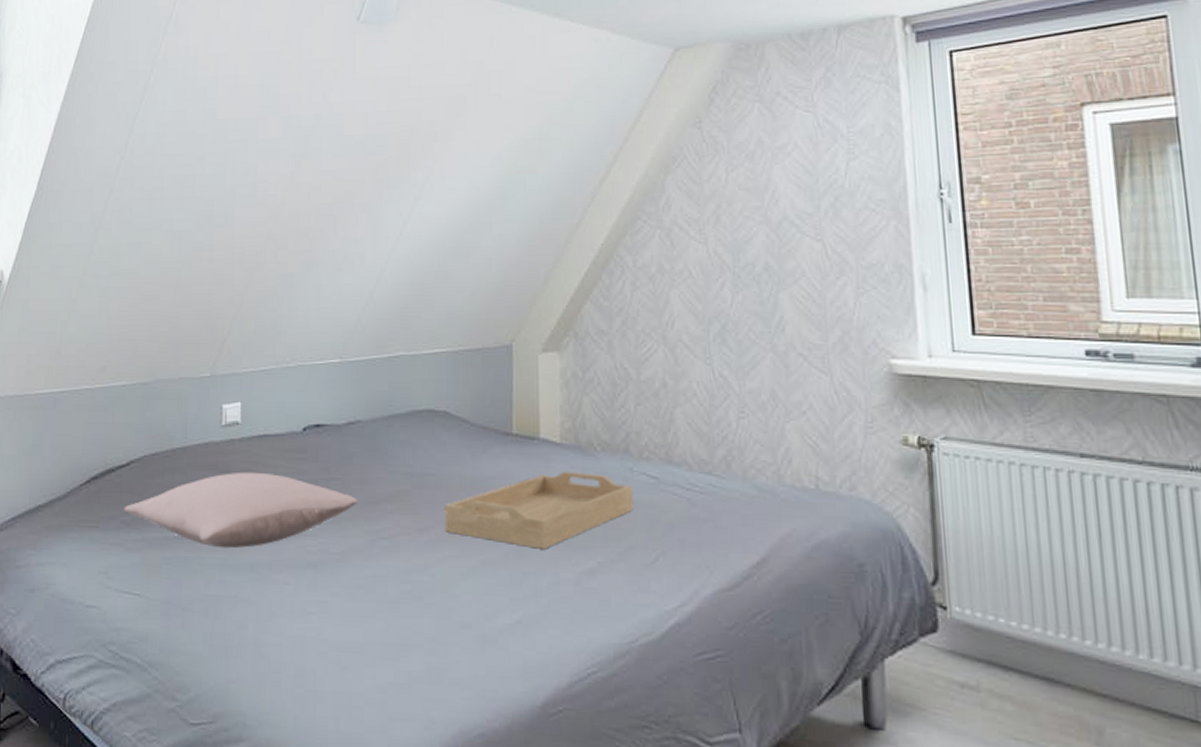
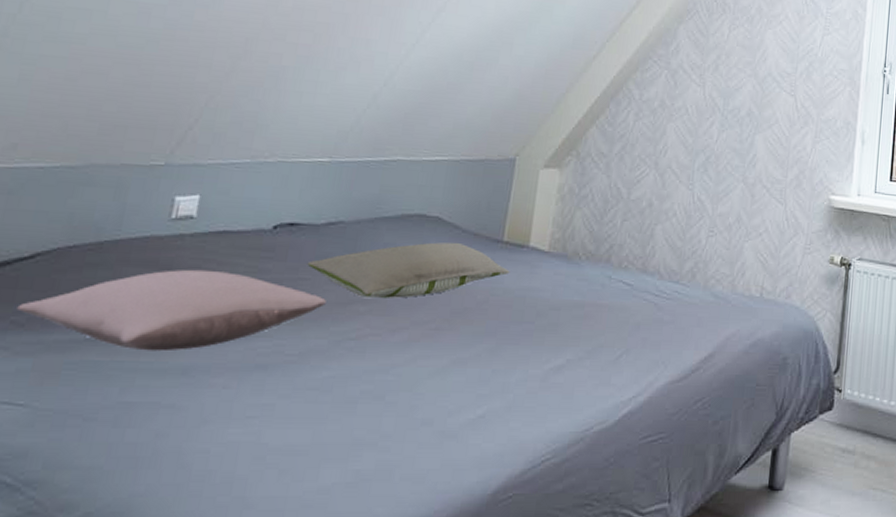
pillow: none [336,436,524,497] -> present [307,242,510,299]
serving tray: present [444,470,633,549] -> none [418,277,608,348]

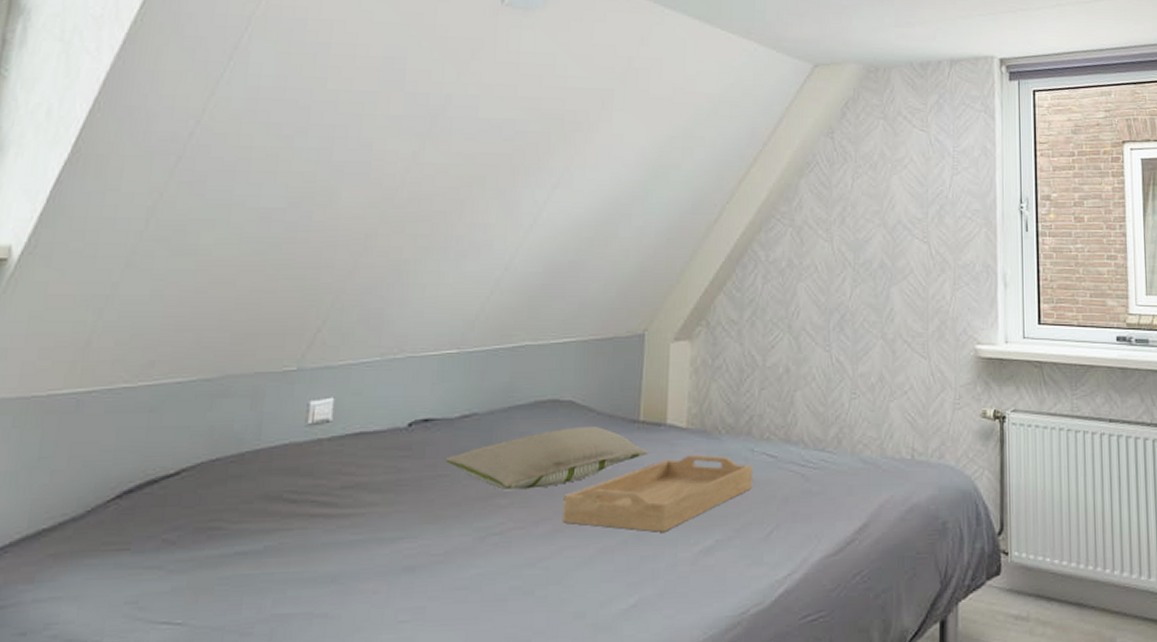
pillow: present [16,269,326,352] -> none [167,473,467,561]
serving tray: none [418,277,608,348] -> present [562,454,752,532]

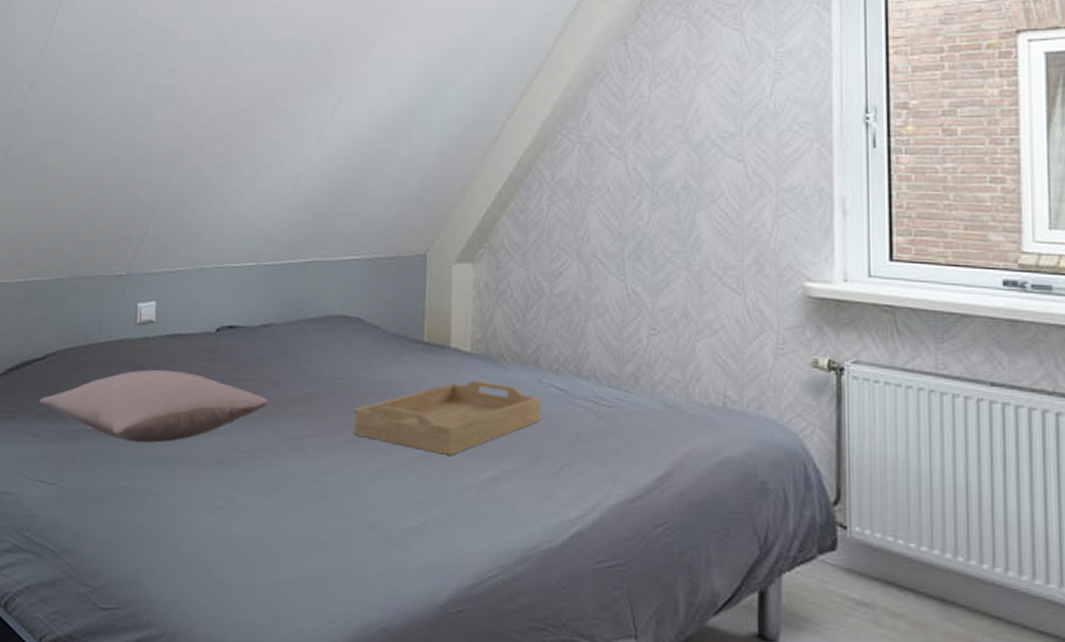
pillow: none [167,473,467,561] -> present [39,369,268,443]
pillow: present [445,425,649,491] -> none [248,343,434,400]

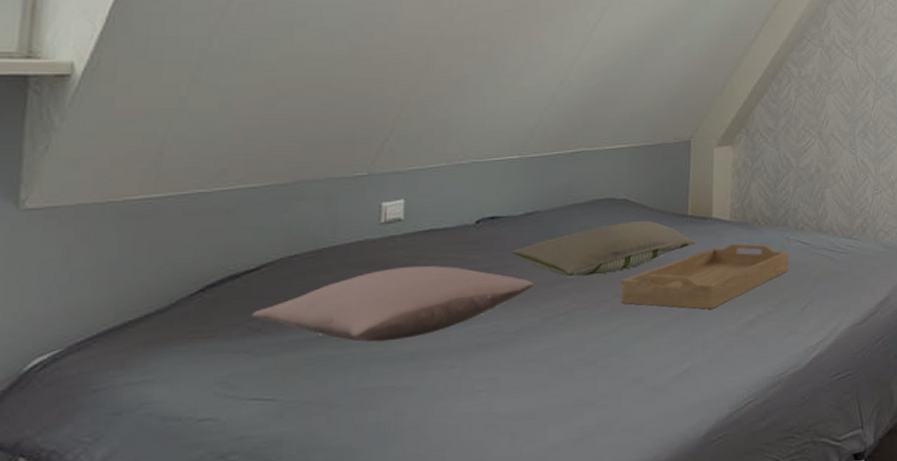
pillow: none [248,343,434,400] -> present [511,220,697,278]

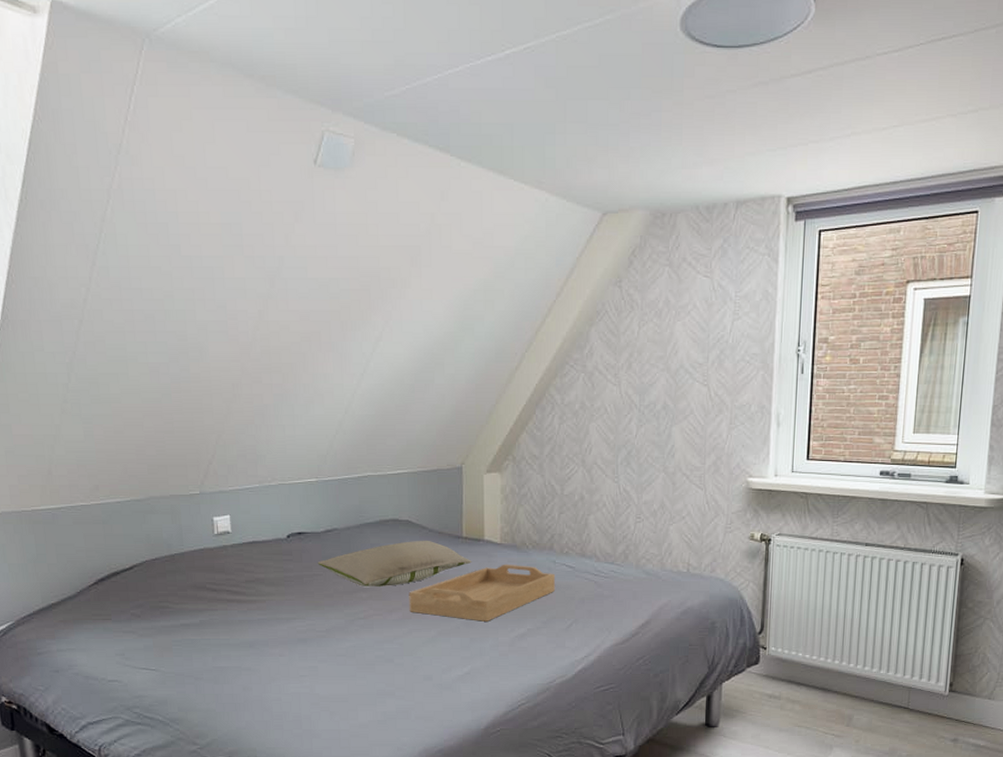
pillow: present [251,265,533,342] -> none [132,571,337,632]

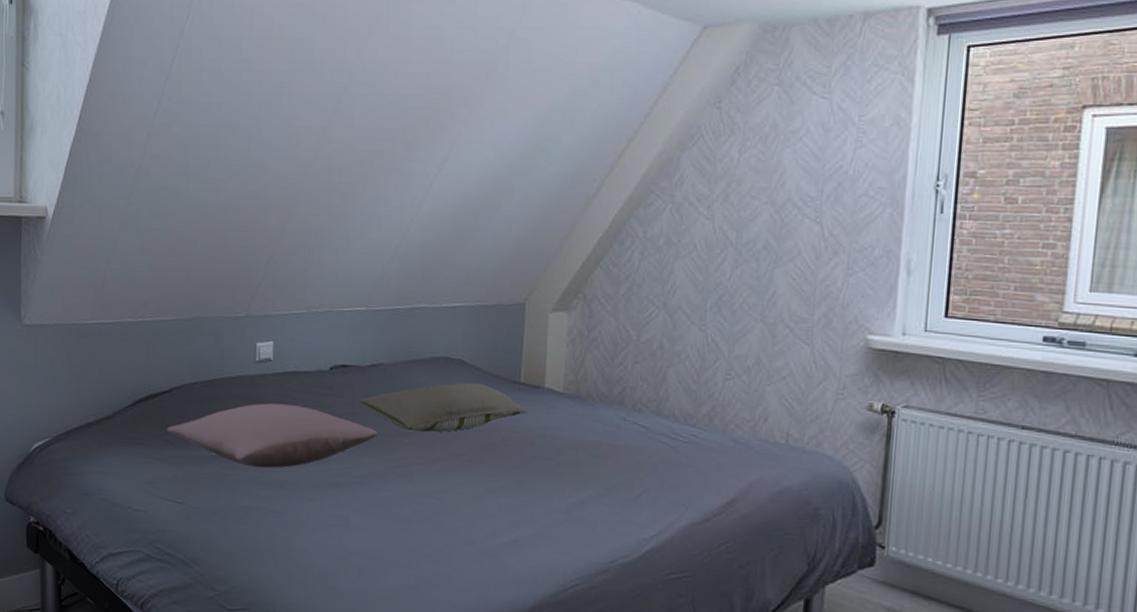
pillow: none [132,571,337,632] -> present [166,403,377,468]
serving tray: present [409,564,555,621] -> none [454,417,624,483]

